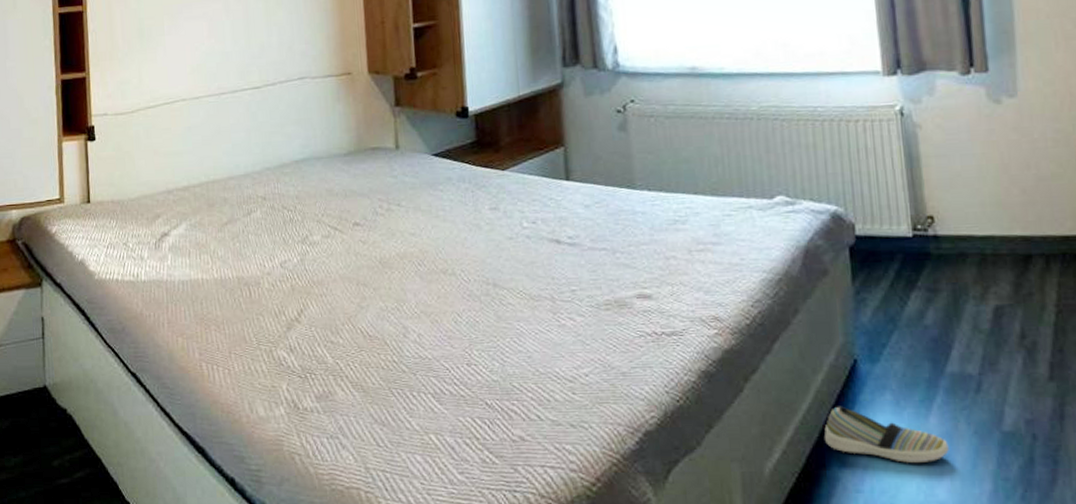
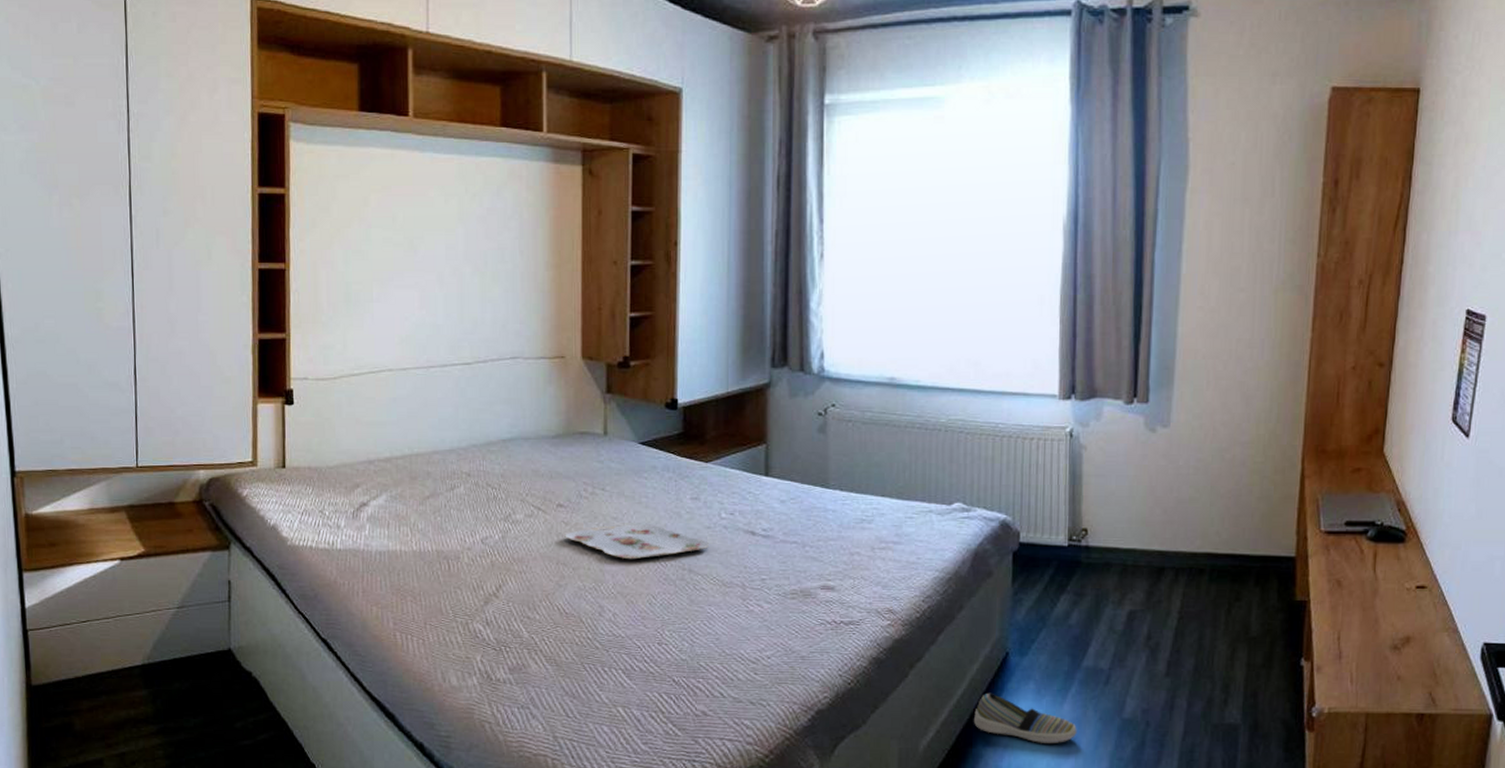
serving tray: none [363,238,512,277] -> present [564,524,709,560]

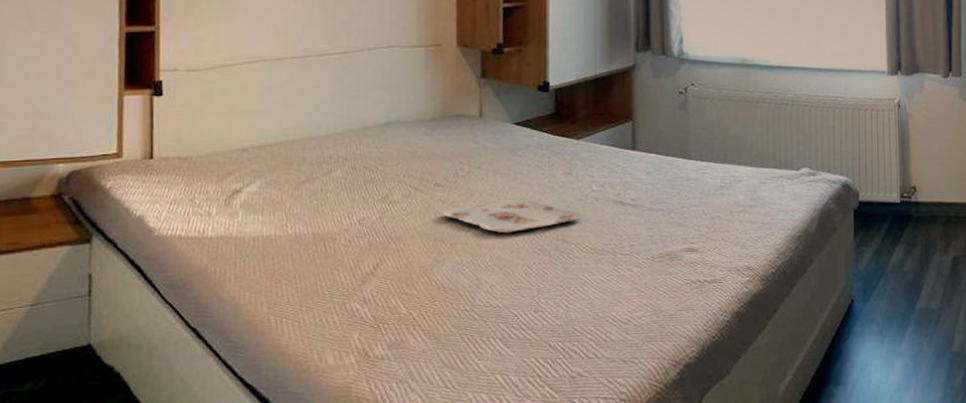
shoe: present [973,692,1077,744] -> none [825,337,915,380]

